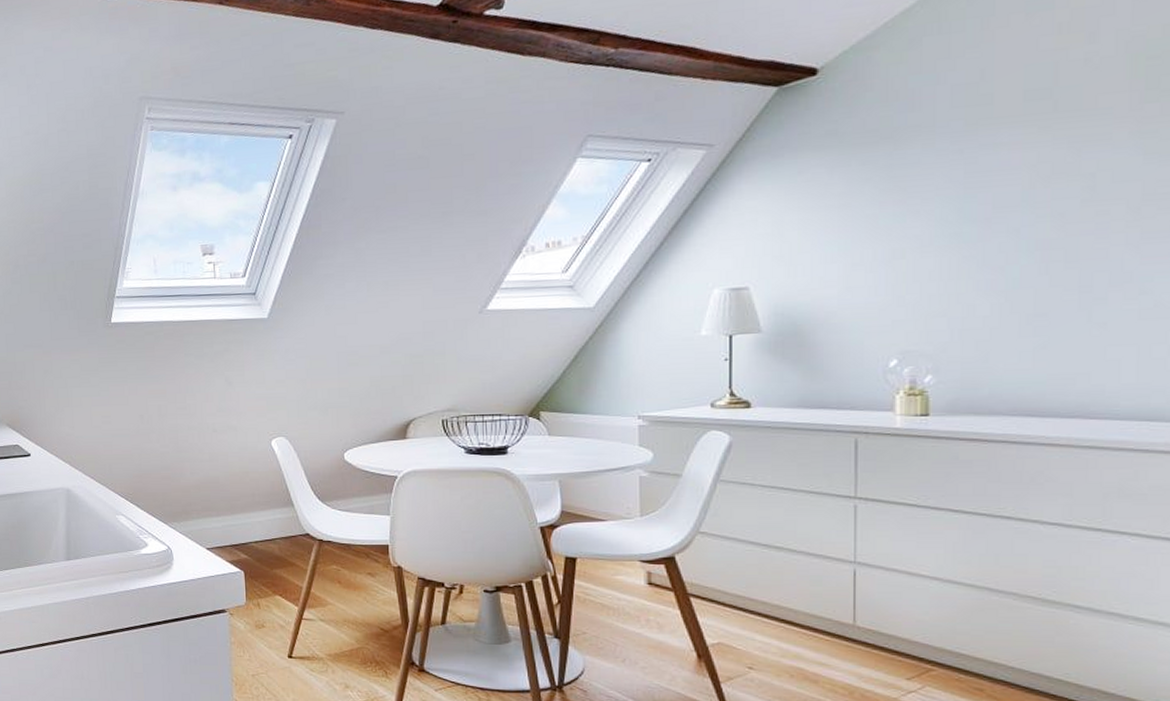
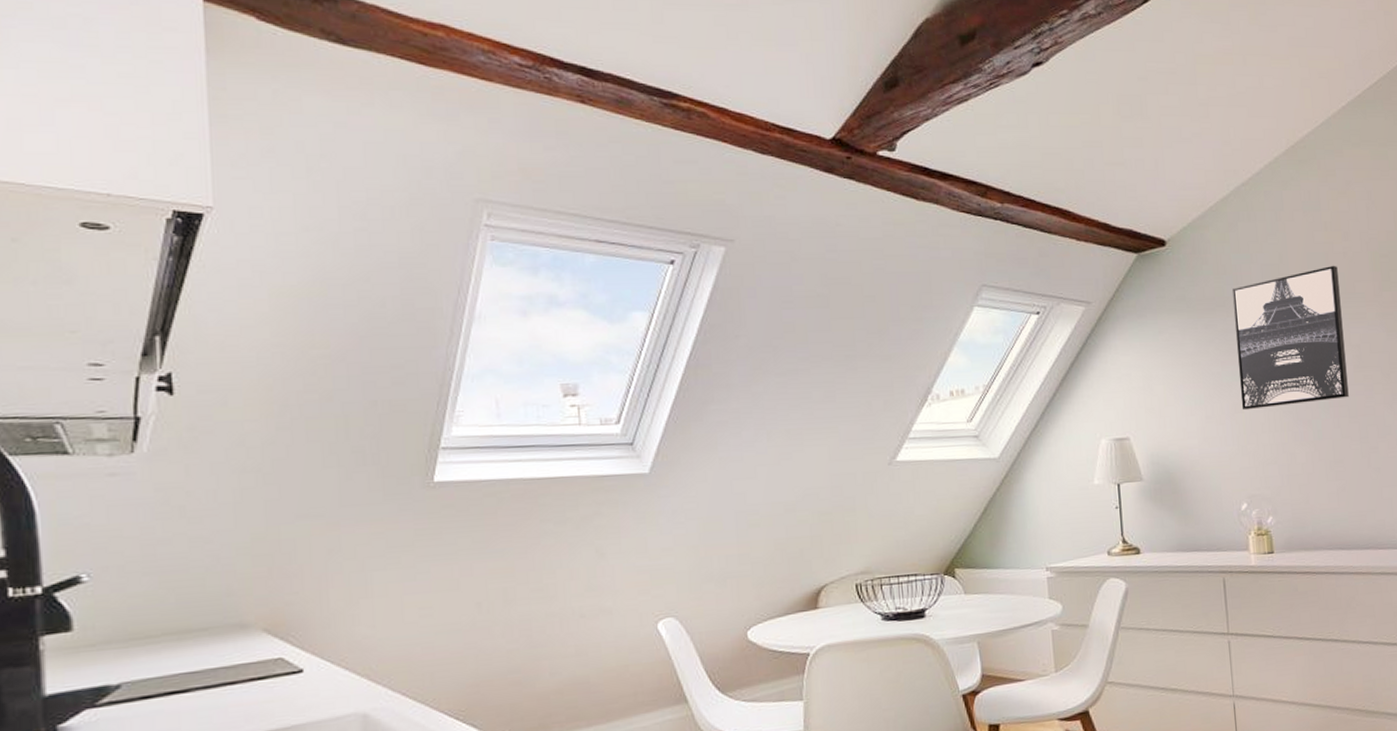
wall art: none [903,76,1072,256] -> present [1232,265,1349,411]

